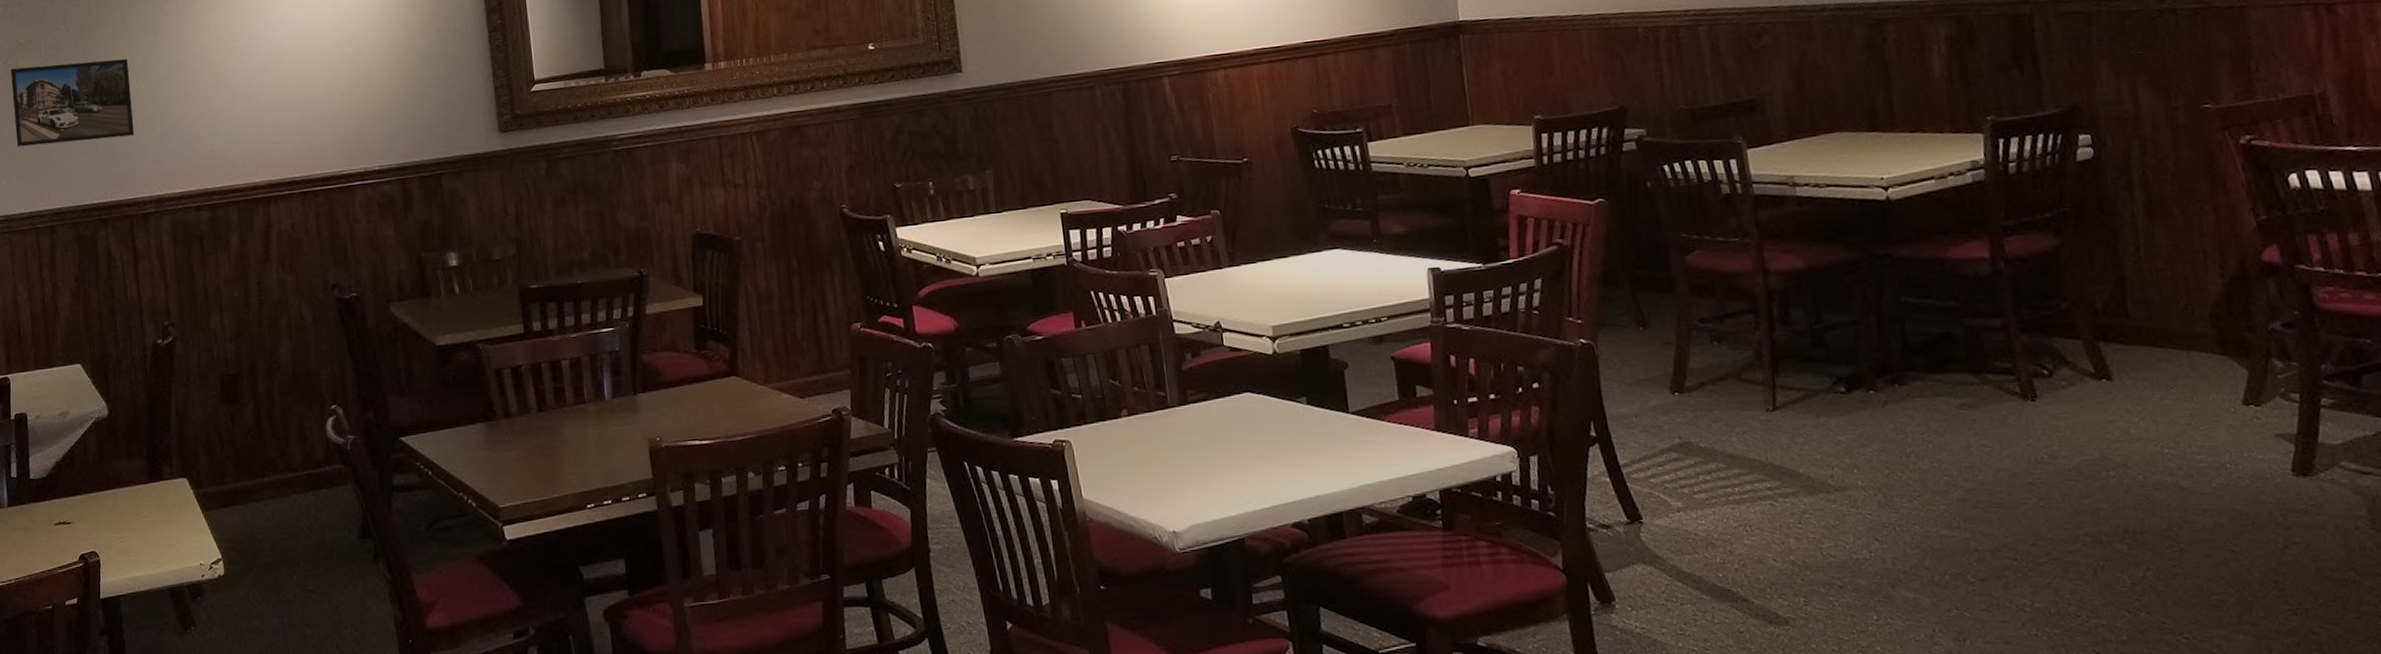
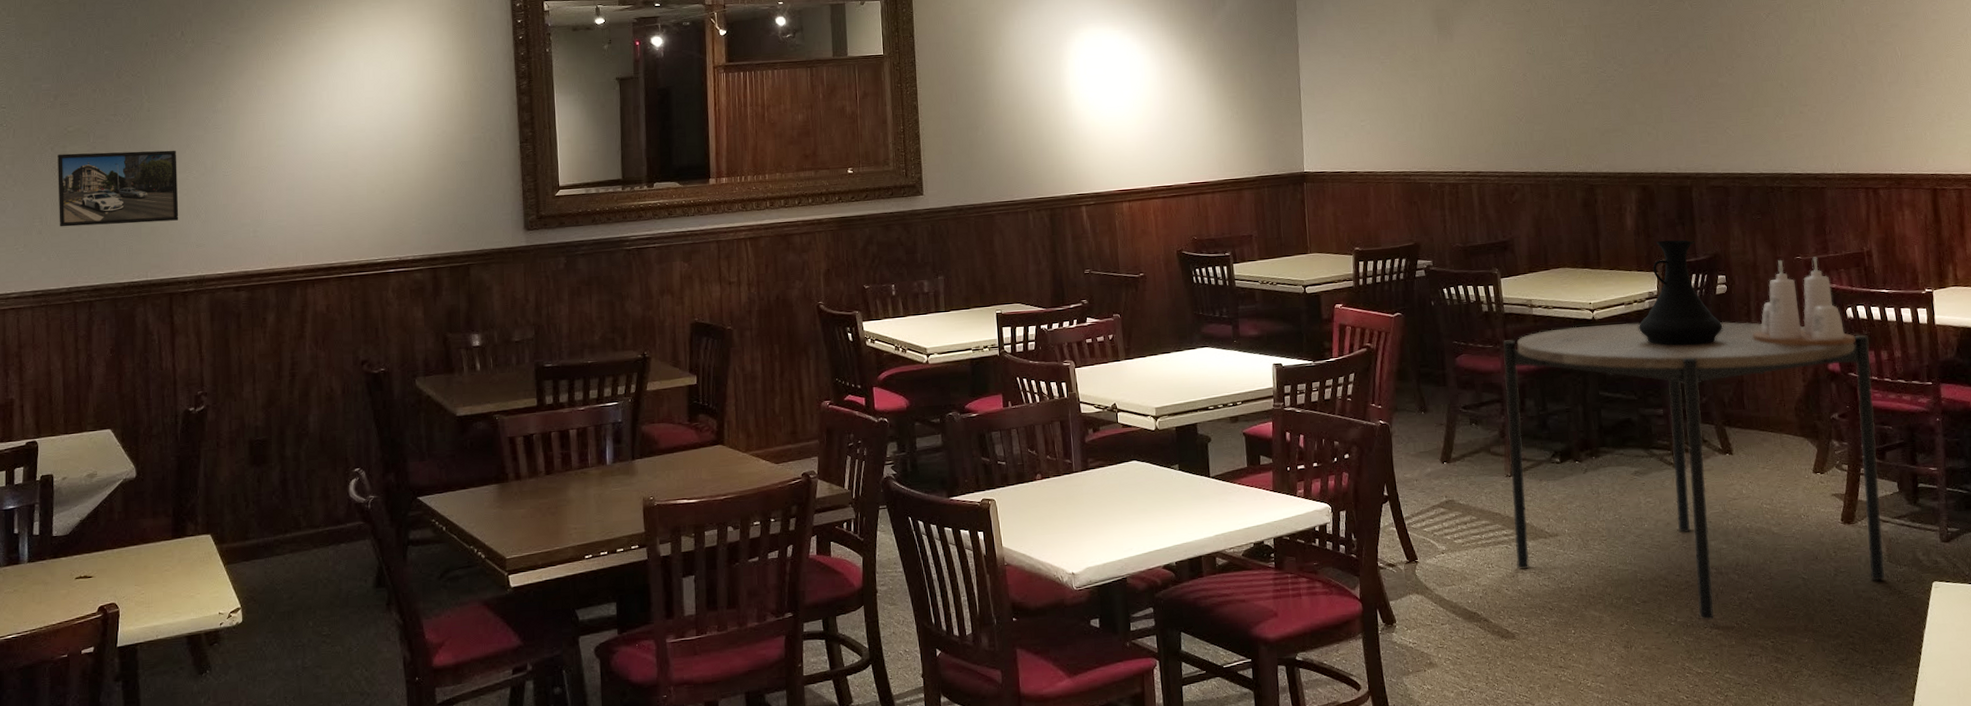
dining table: none [1754,197,2367,607] -> present [1503,321,1885,621]
vase: none [1956,87,2090,234] -> present [1638,240,1723,346]
condiment set: none [2136,104,2305,229] -> present [1752,257,1856,346]

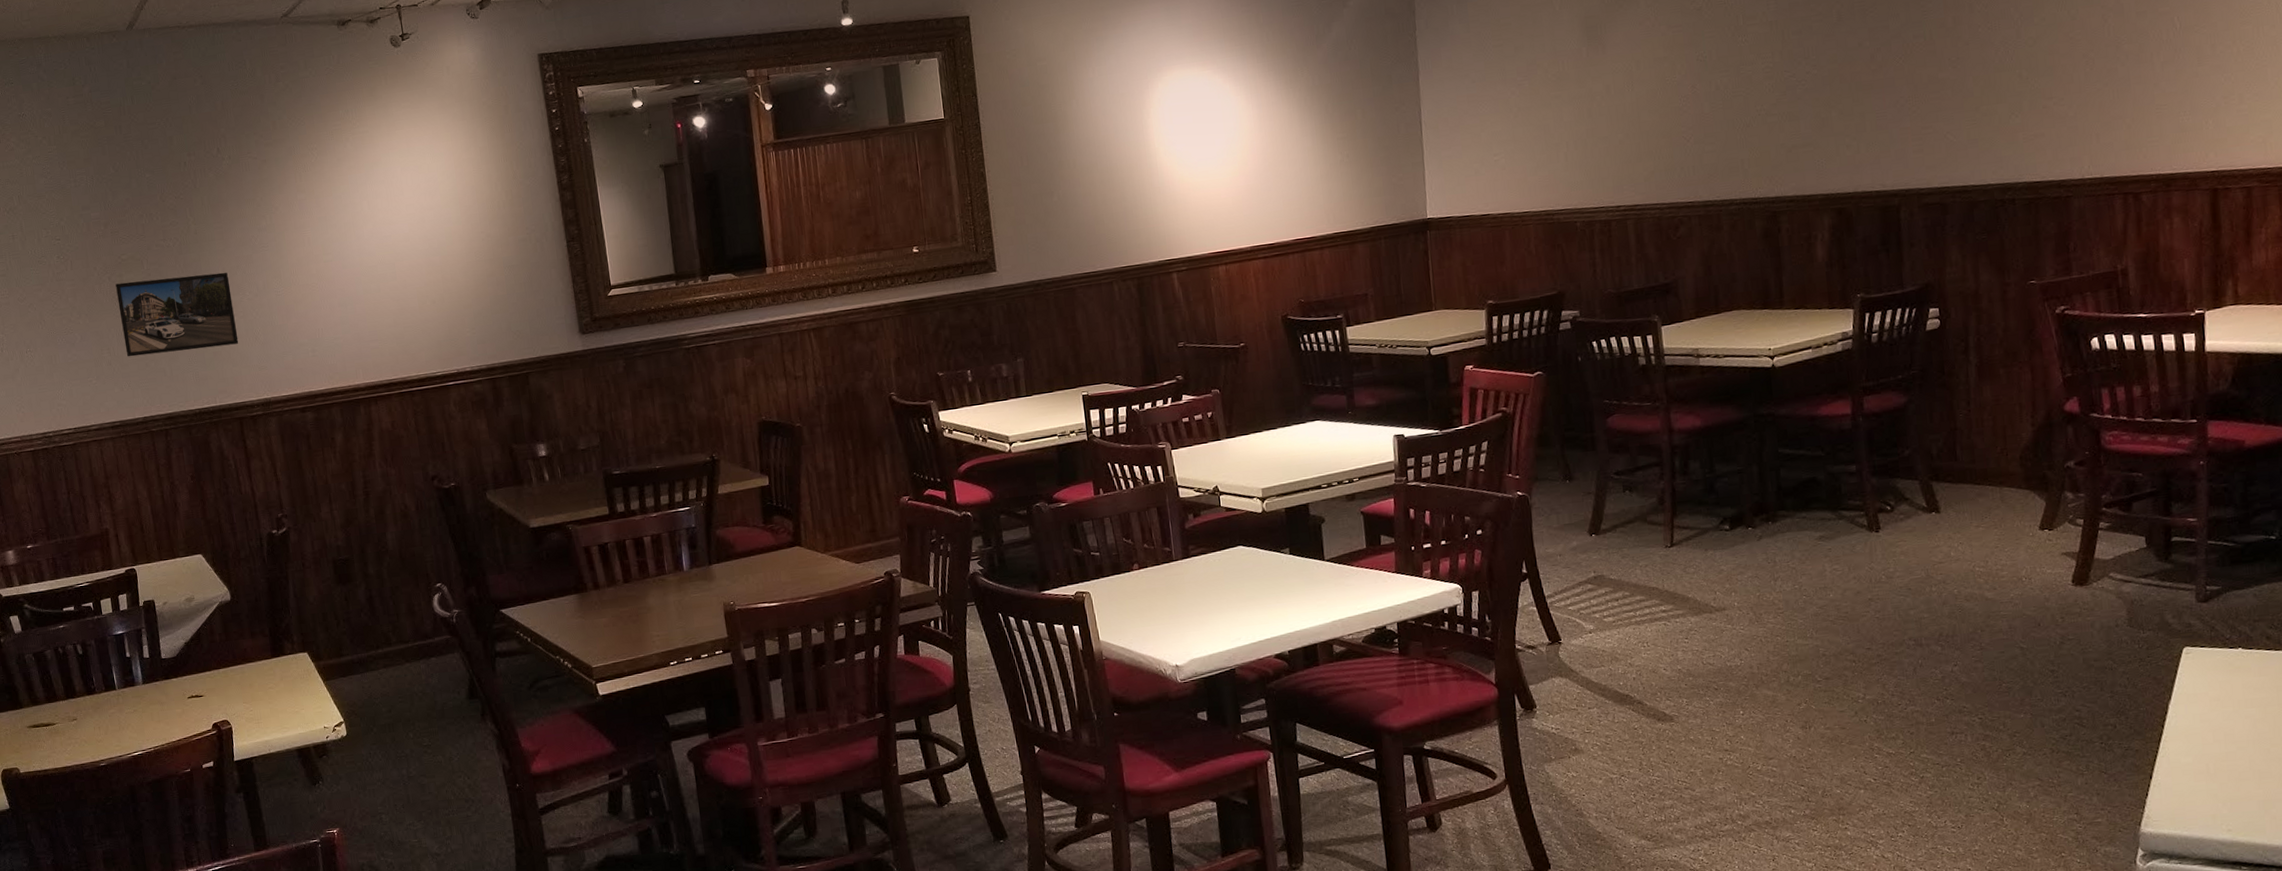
dining table: present [1503,321,1885,621] -> none [1664,361,2124,697]
vase: present [1638,240,1723,346] -> none [1827,269,1934,393]
condiment set: present [1752,257,1856,346] -> none [1970,279,2101,386]

